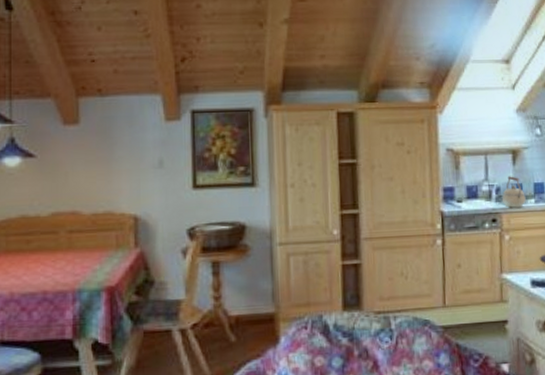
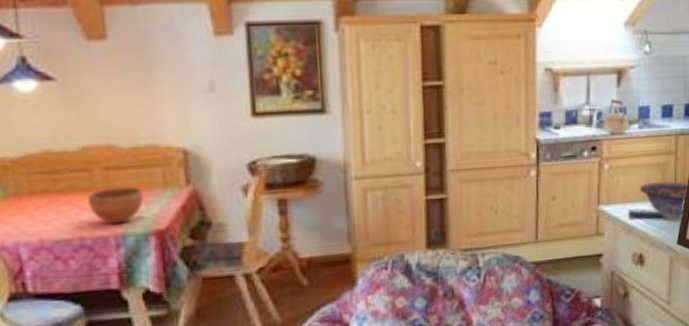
bowl: none [53,247,99,281] -> present [88,186,144,225]

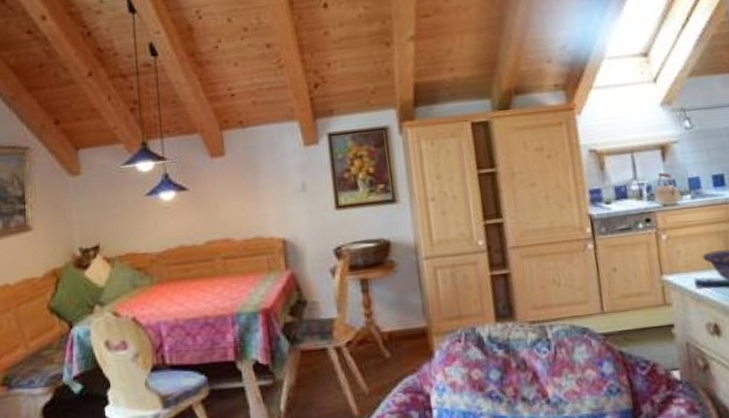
bowl: present [88,186,144,225] -> none [211,272,253,305]

